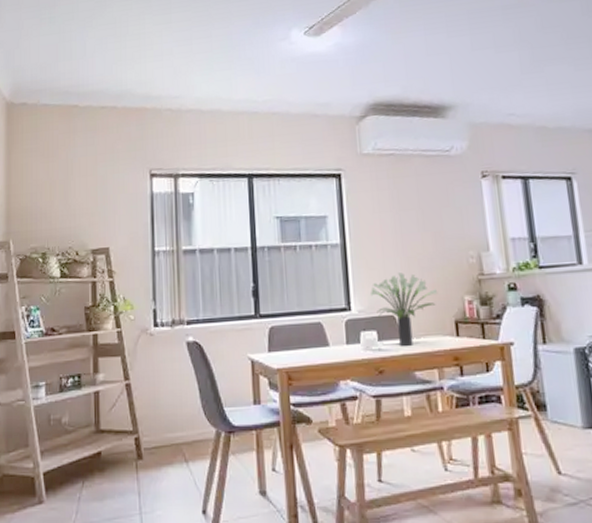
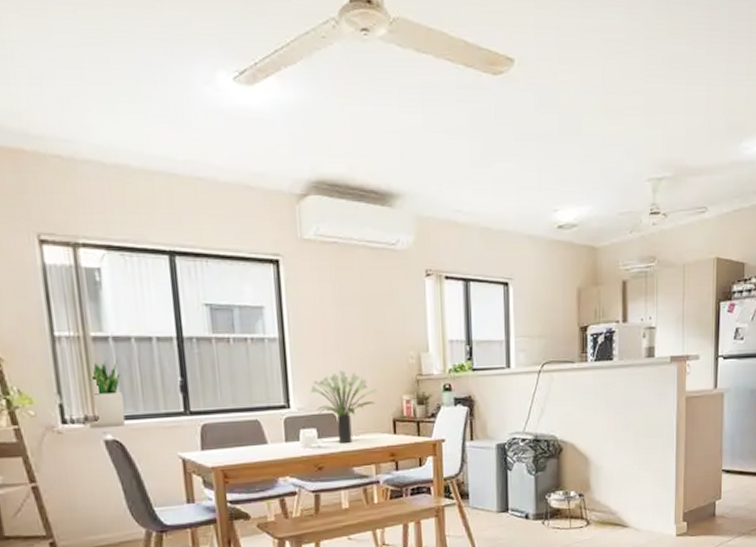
planter: none [175,269,205,332] -> present [88,360,126,429]

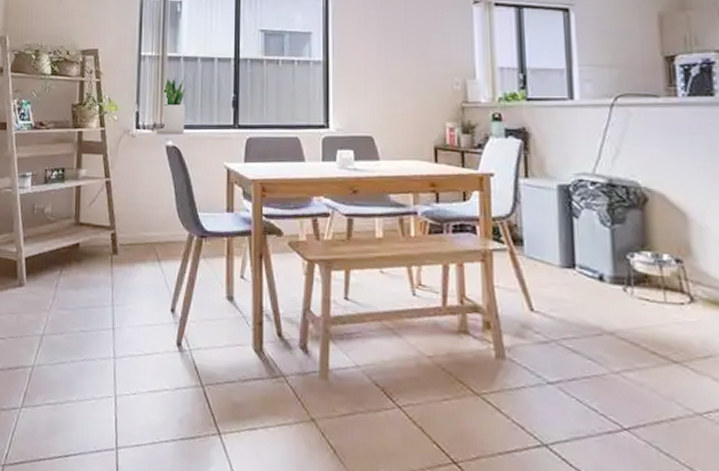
flower arrangement: present [311,371,378,445] -> none [350,94,419,169]

